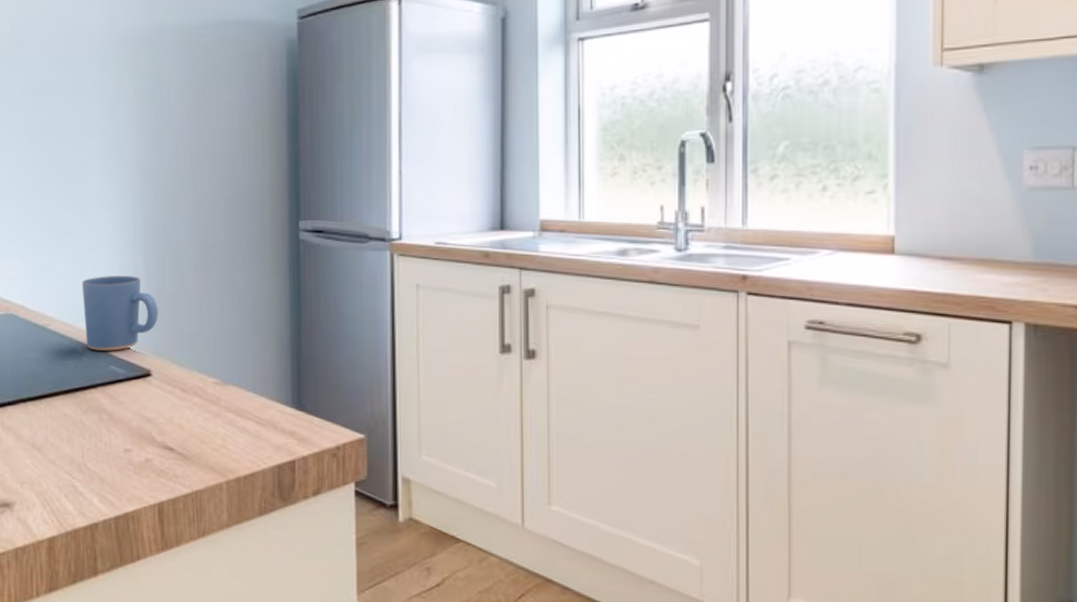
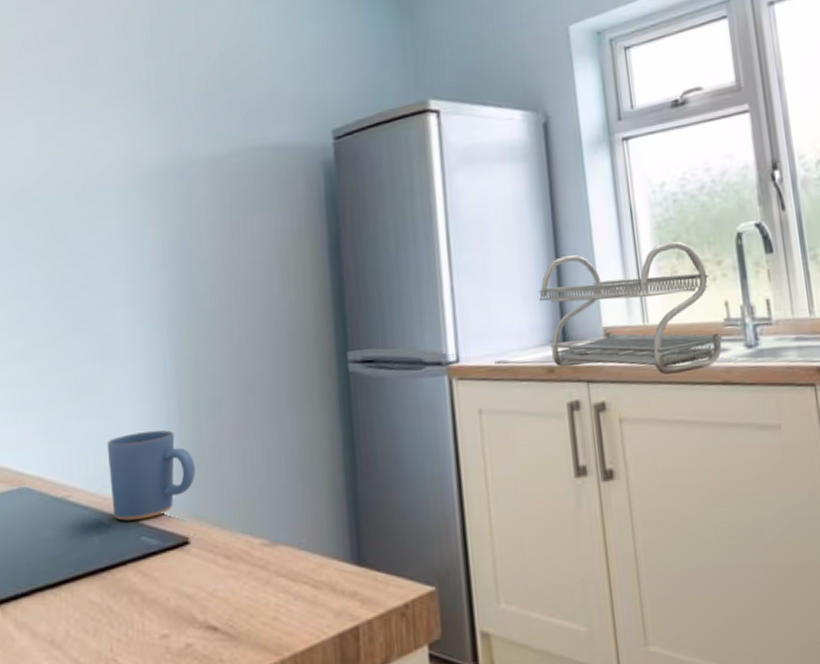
dish rack: none [482,143,654,269] -> present [539,241,723,374]

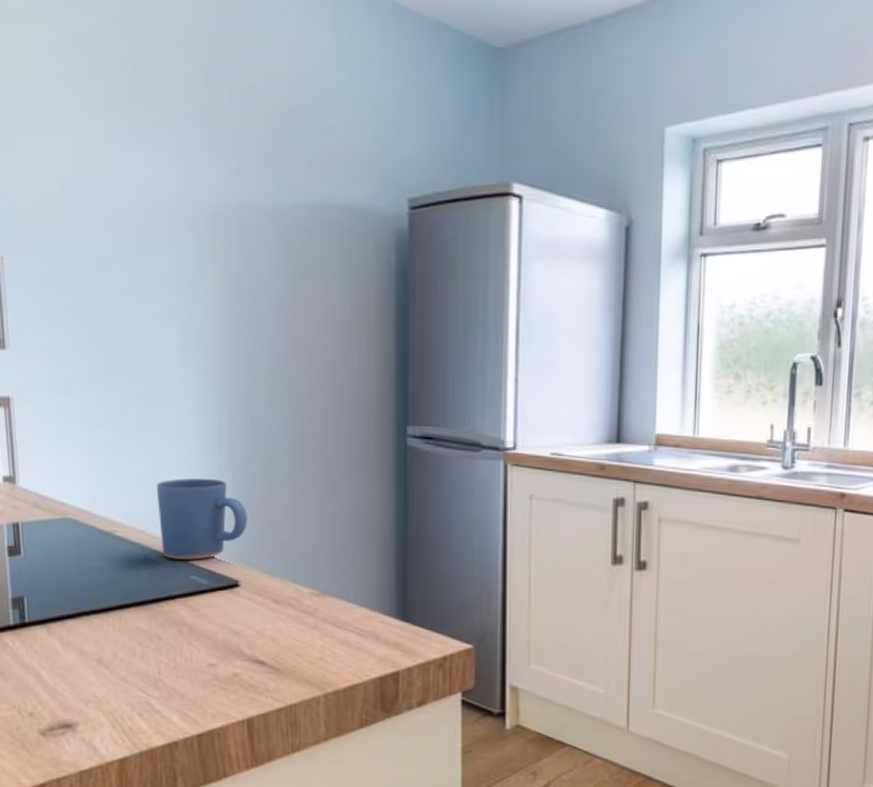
dish rack: present [539,241,723,374] -> none [600,361,763,484]

